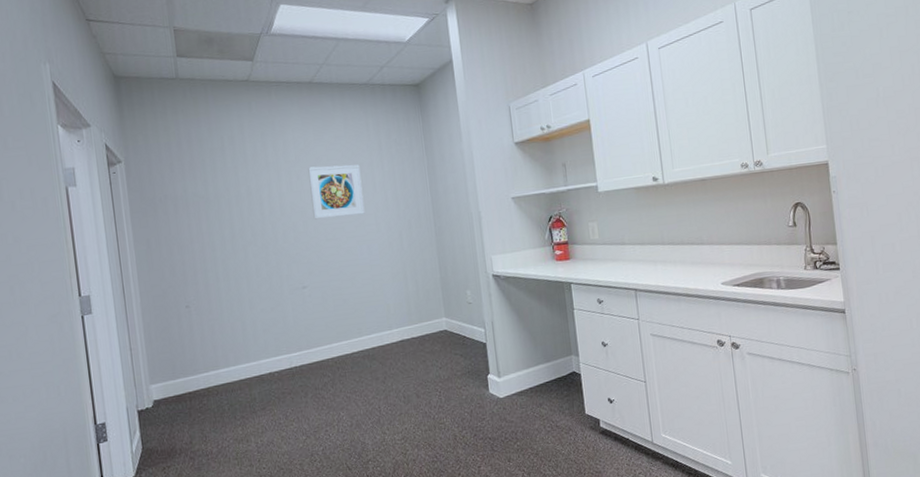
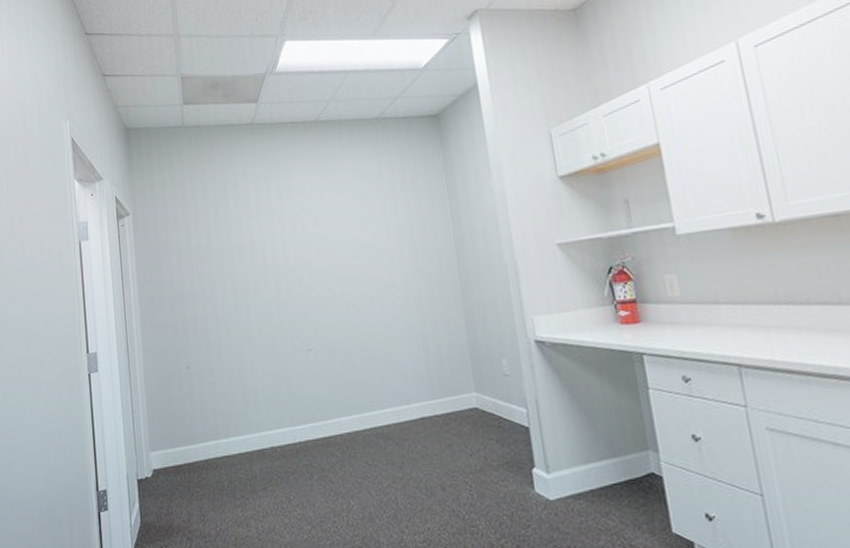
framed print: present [308,164,365,220] -> none [314,209,378,273]

